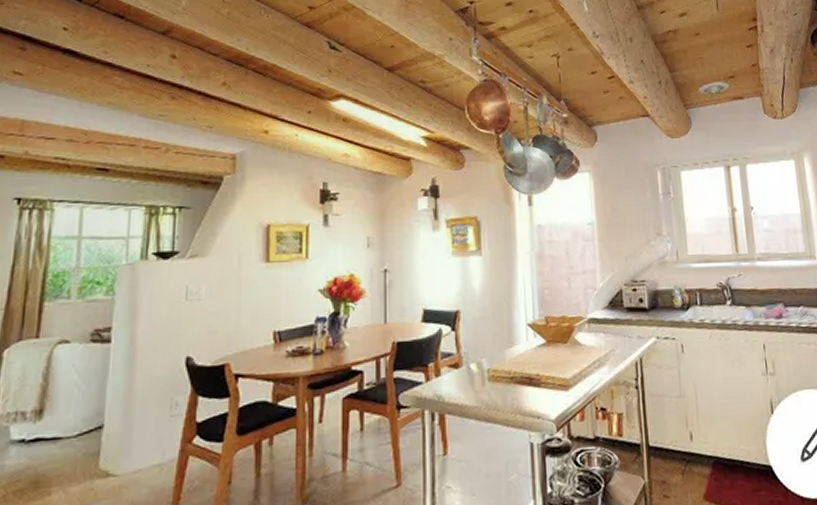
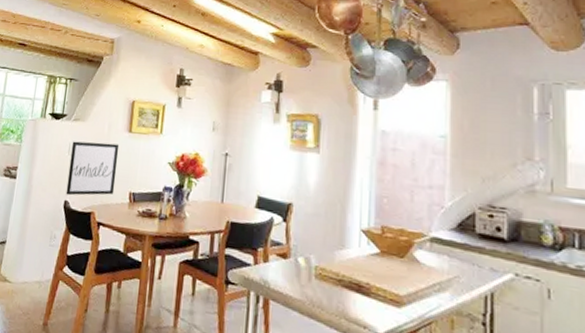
wall art: none [187,278,255,350] -> present [65,141,120,196]

